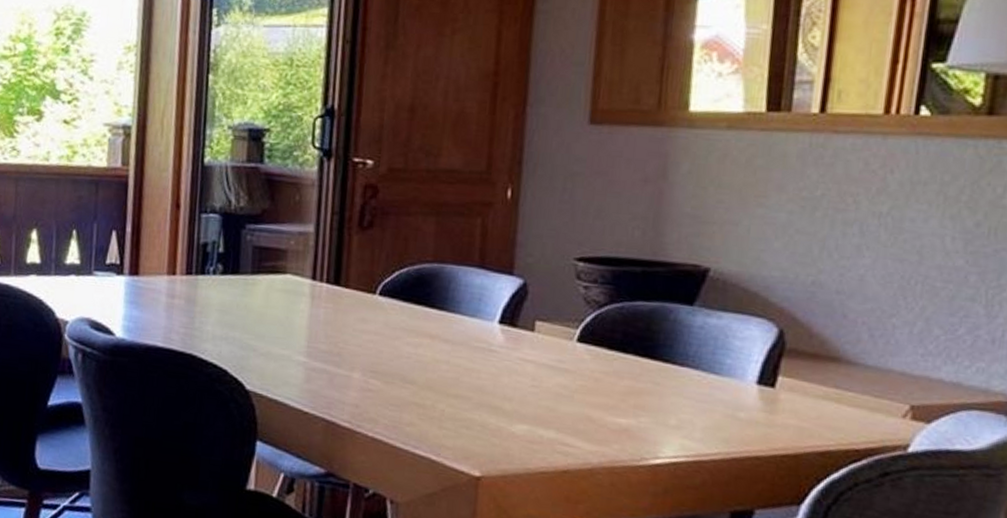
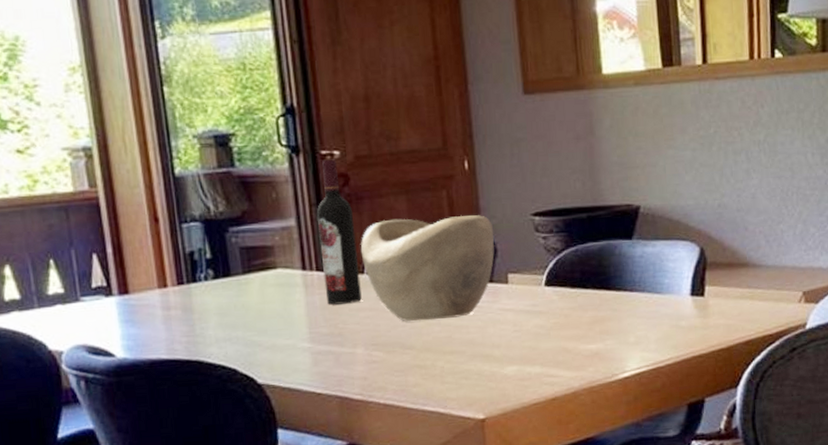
wine bottle: none [331,167,376,324] -> present [316,159,362,305]
decorative bowl: none [376,240,528,359] -> present [360,215,495,322]

